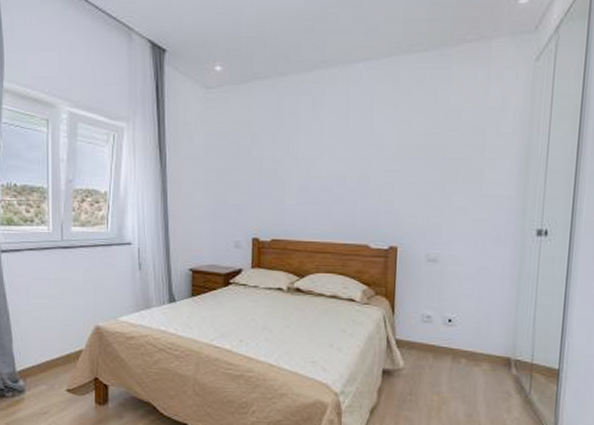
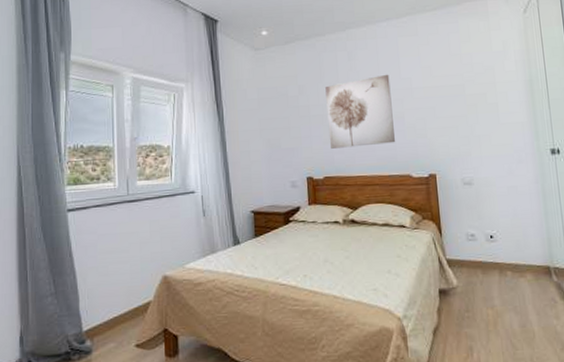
wall art: none [281,127,359,209] -> present [325,74,395,149]

